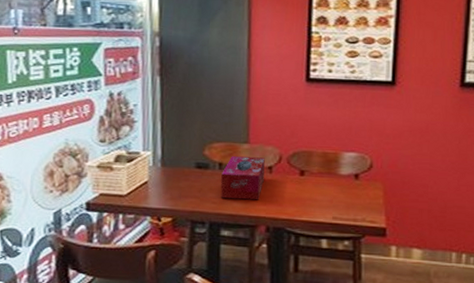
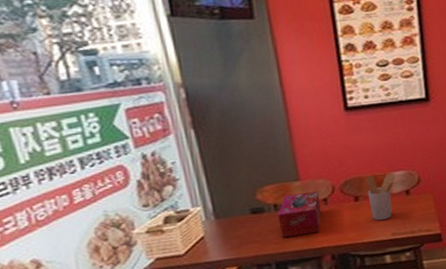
utensil holder: none [314,151,348,201] -> present [365,173,397,221]

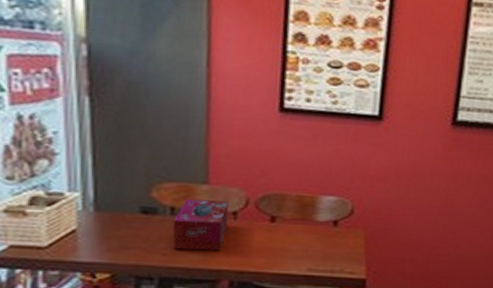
utensil holder: present [365,173,397,221] -> none [287,194,326,250]

